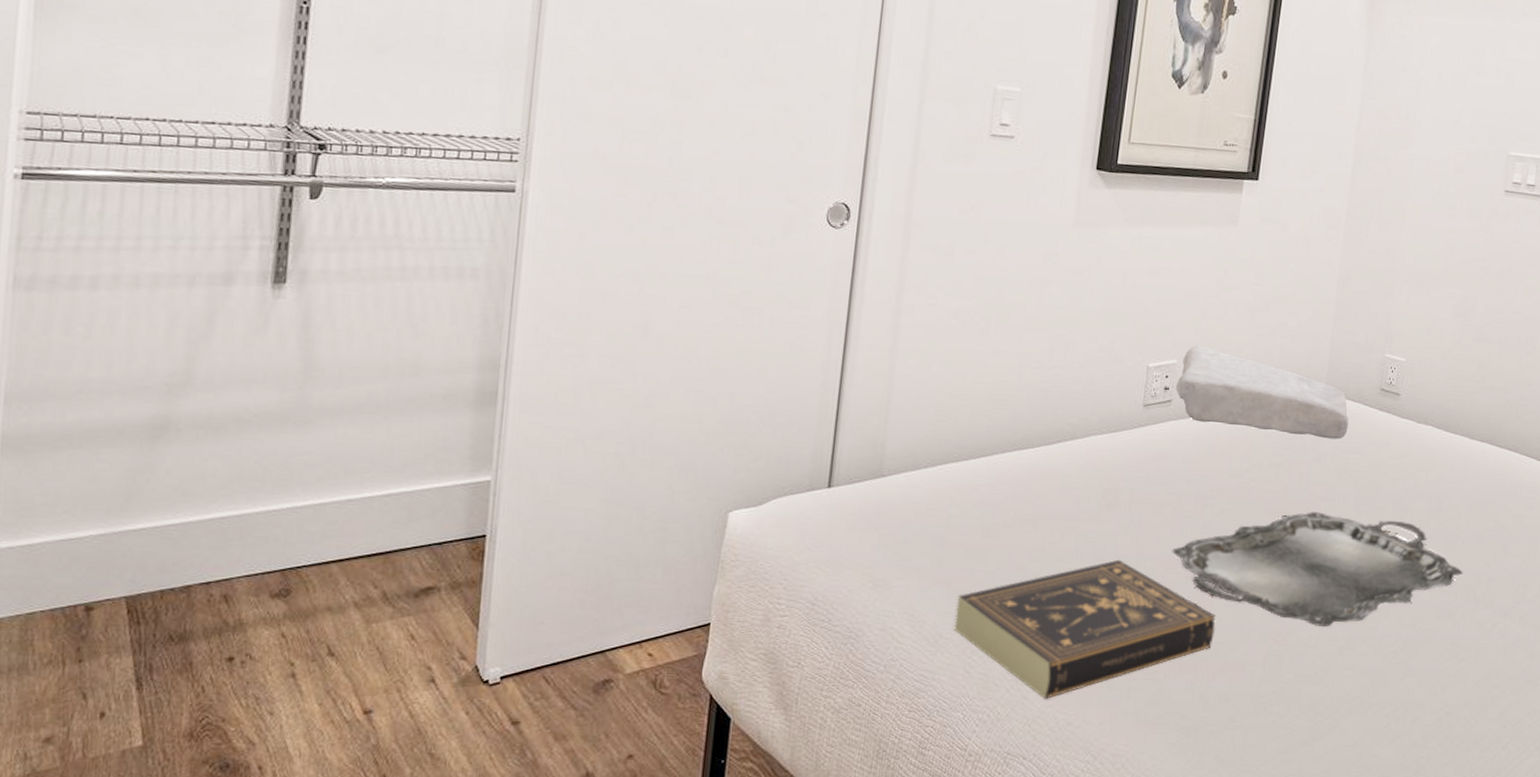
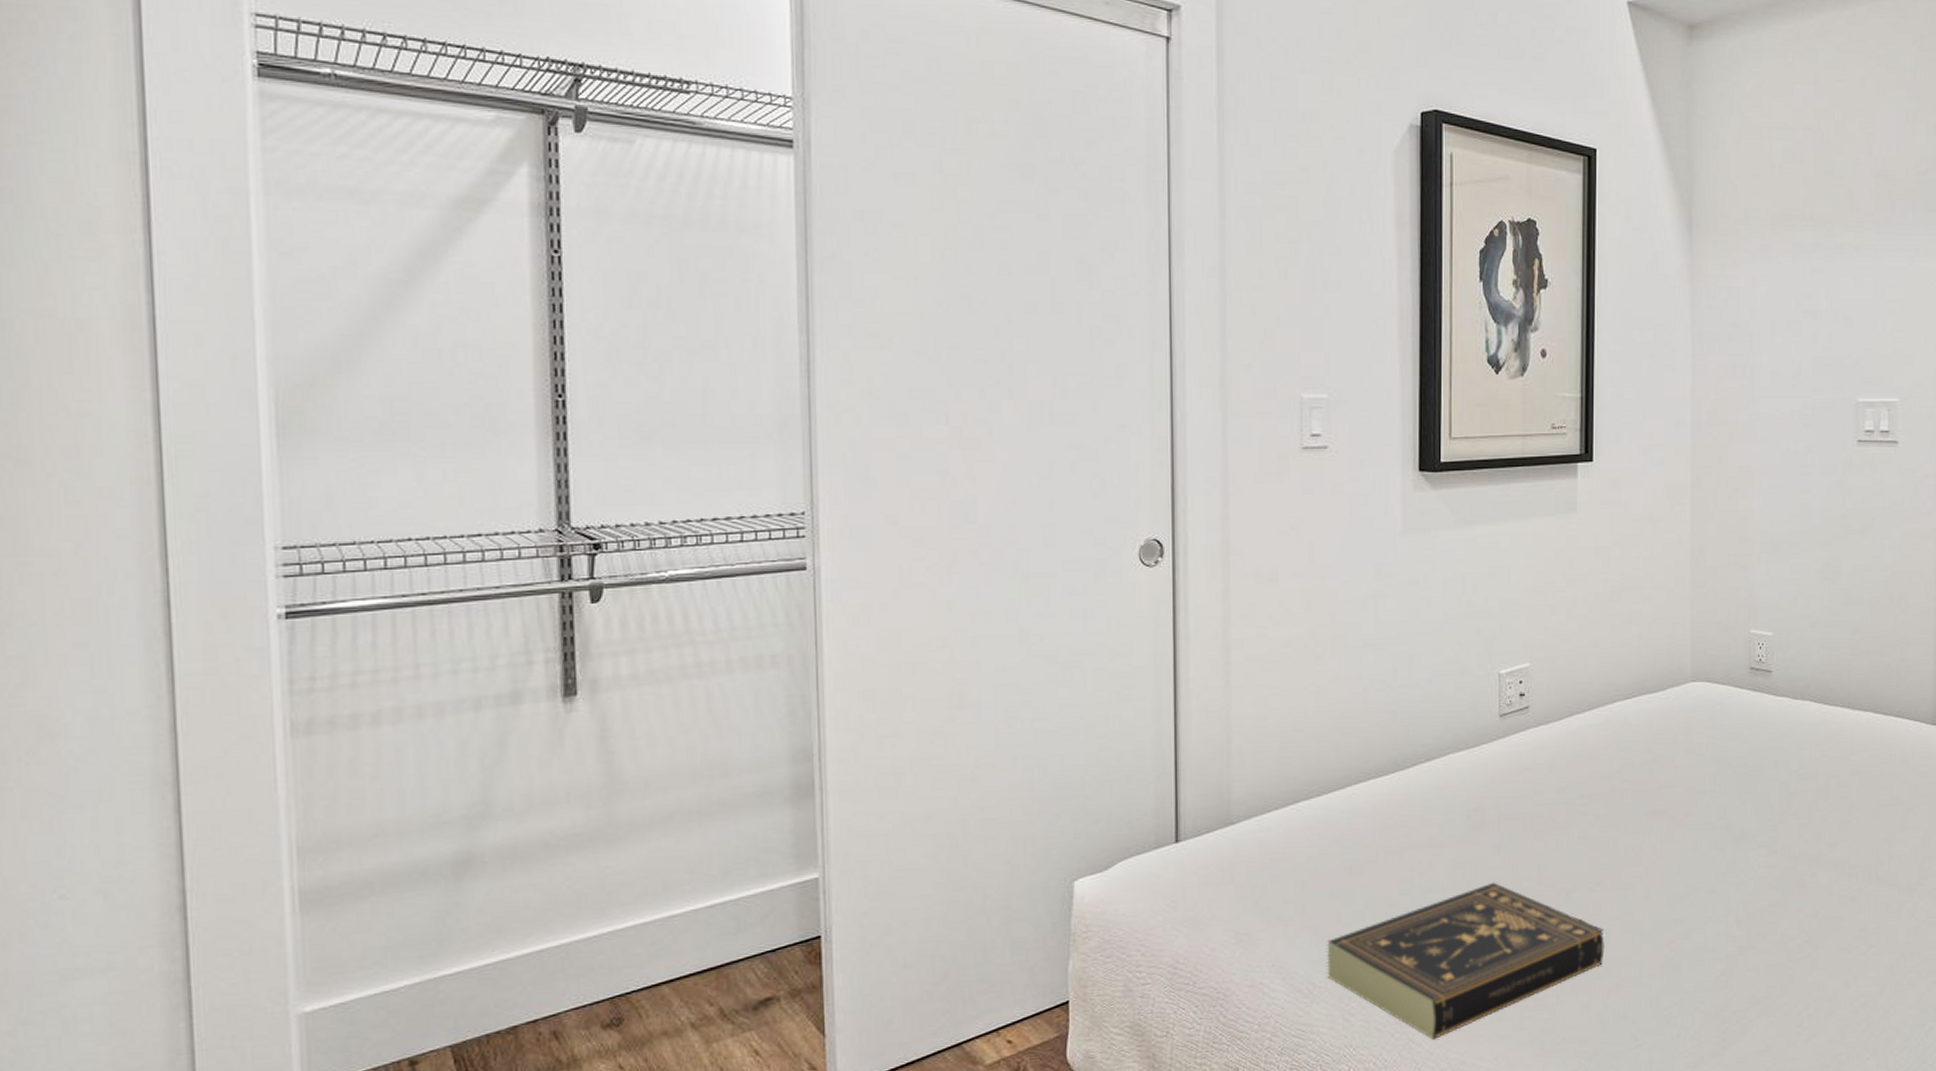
serving tray: present [1172,512,1464,628] -> none [1549,806,1862,929]
soap bar: present [1176,344,1349,440] -> none [1532,644,1720,728]

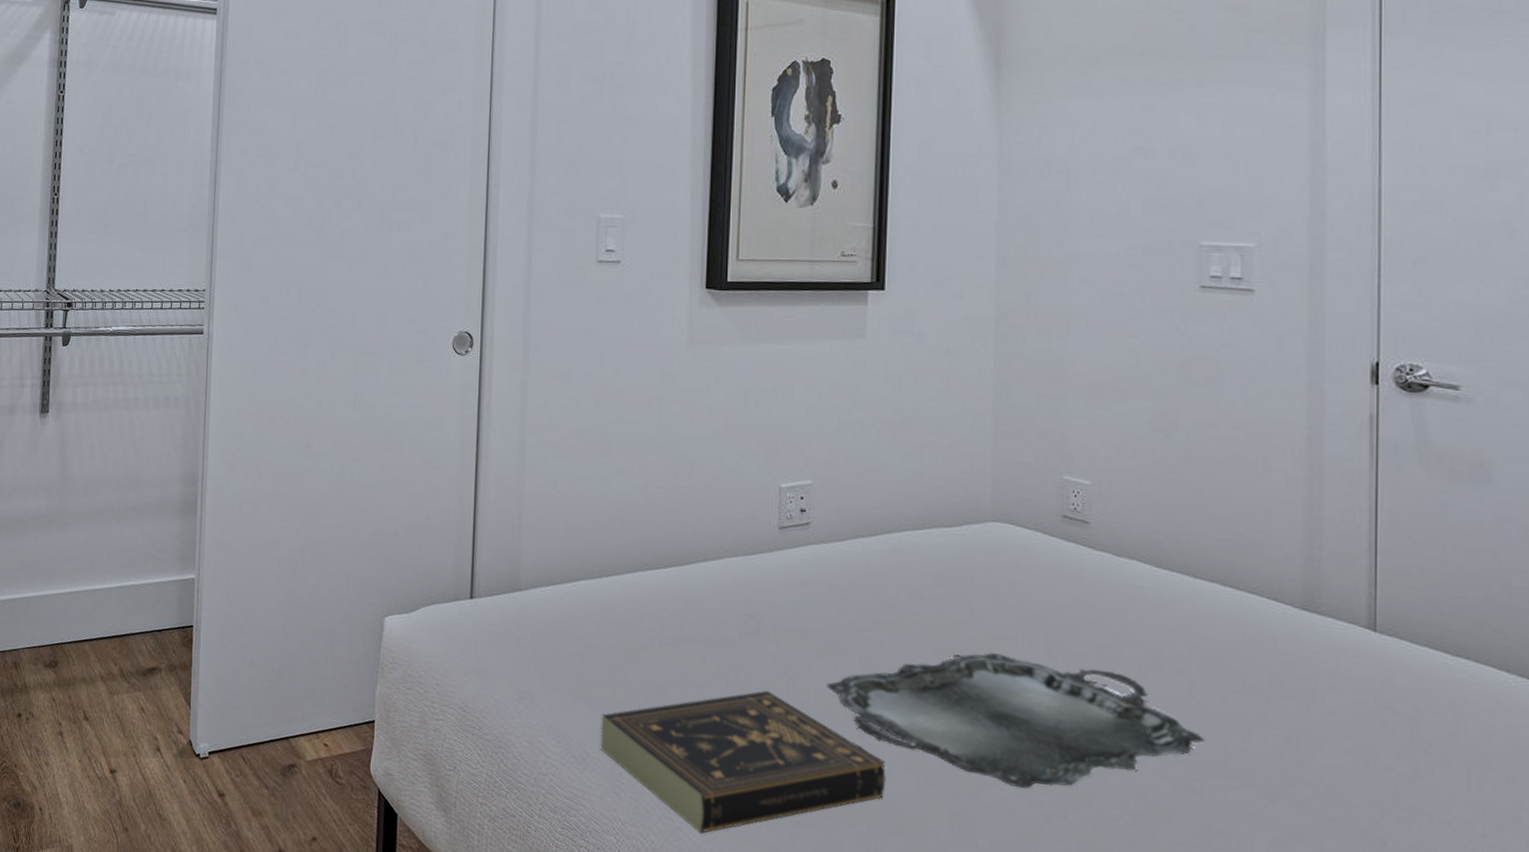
serving tray: none [1549,806,1862,929] -> present [827,653,1206,789]

